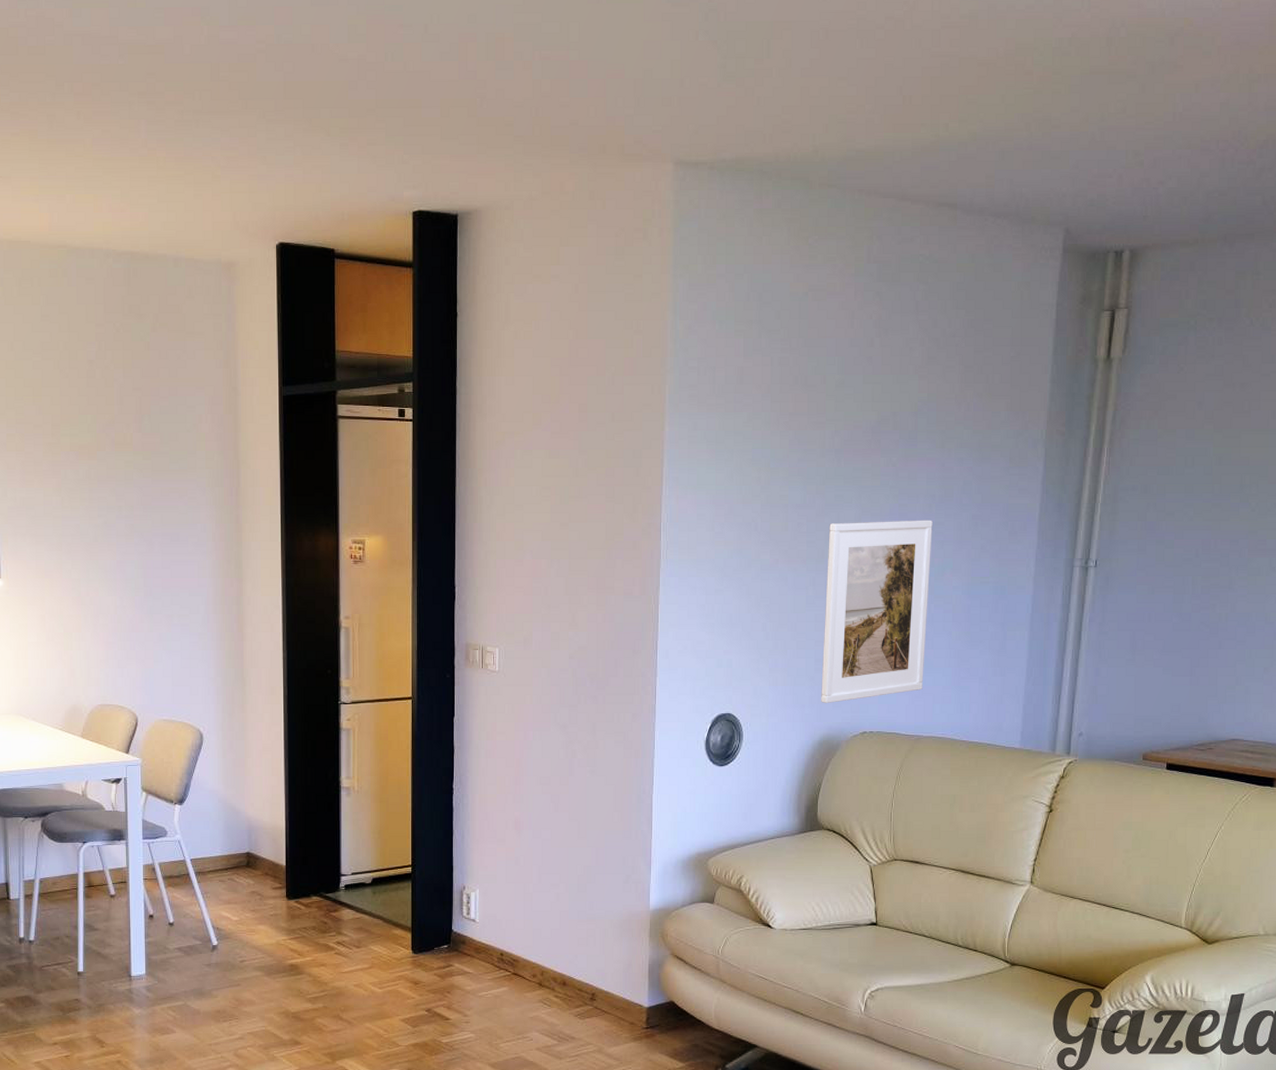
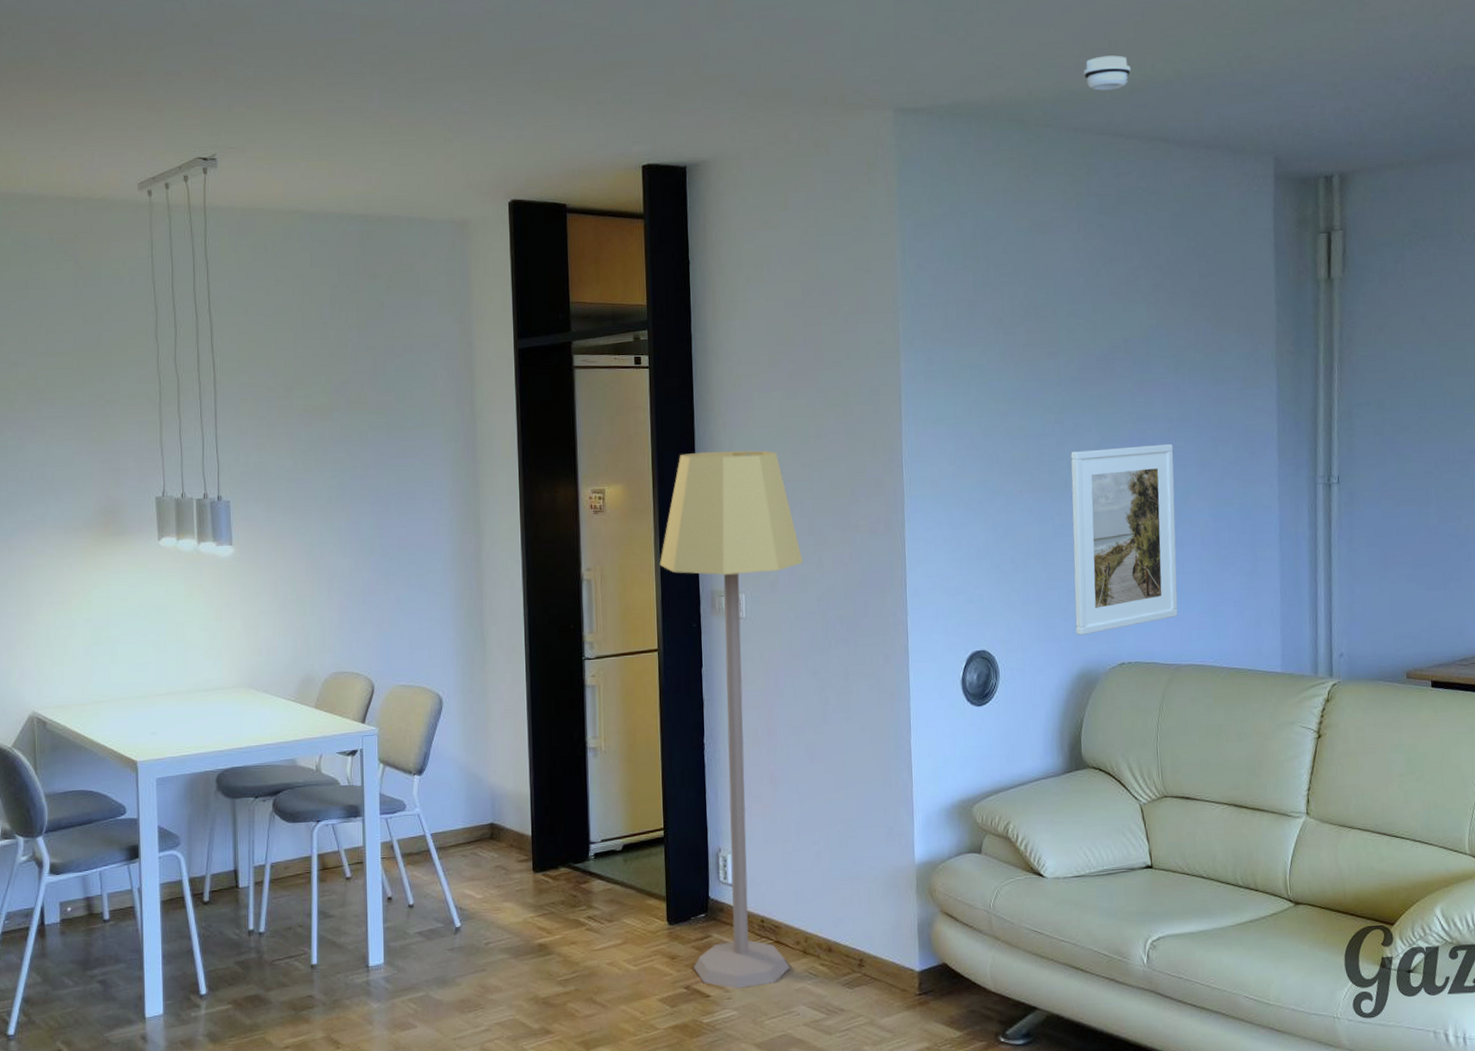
lamp: none [416,507,558,1013] -> present [659,450,804,988]
smoke detector: none [873,113,923,150] -> present [1083,55,1131,91]

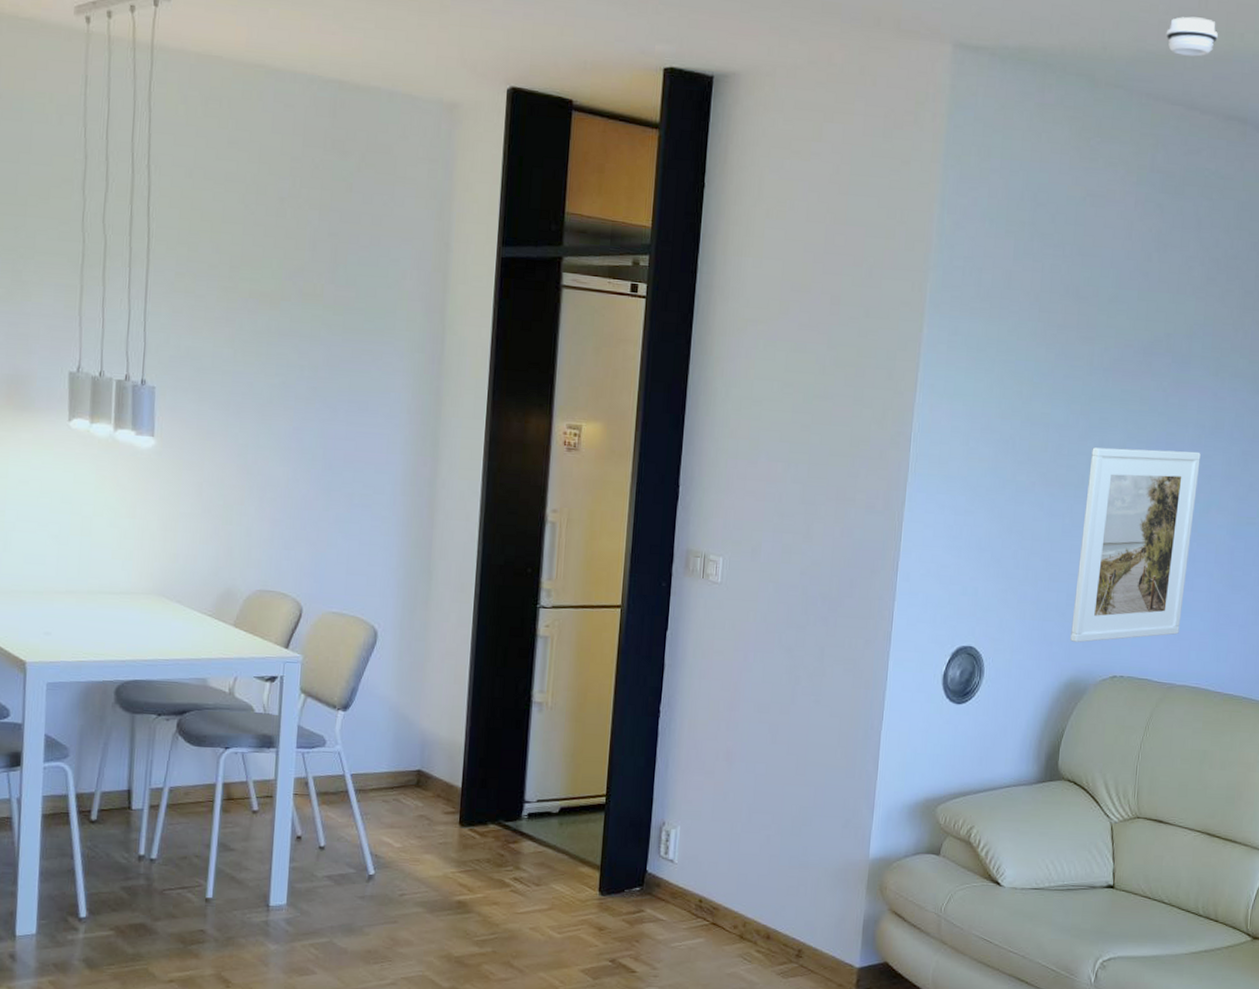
lamp: present [659,450,804,988] -> none [621,397,791,967]

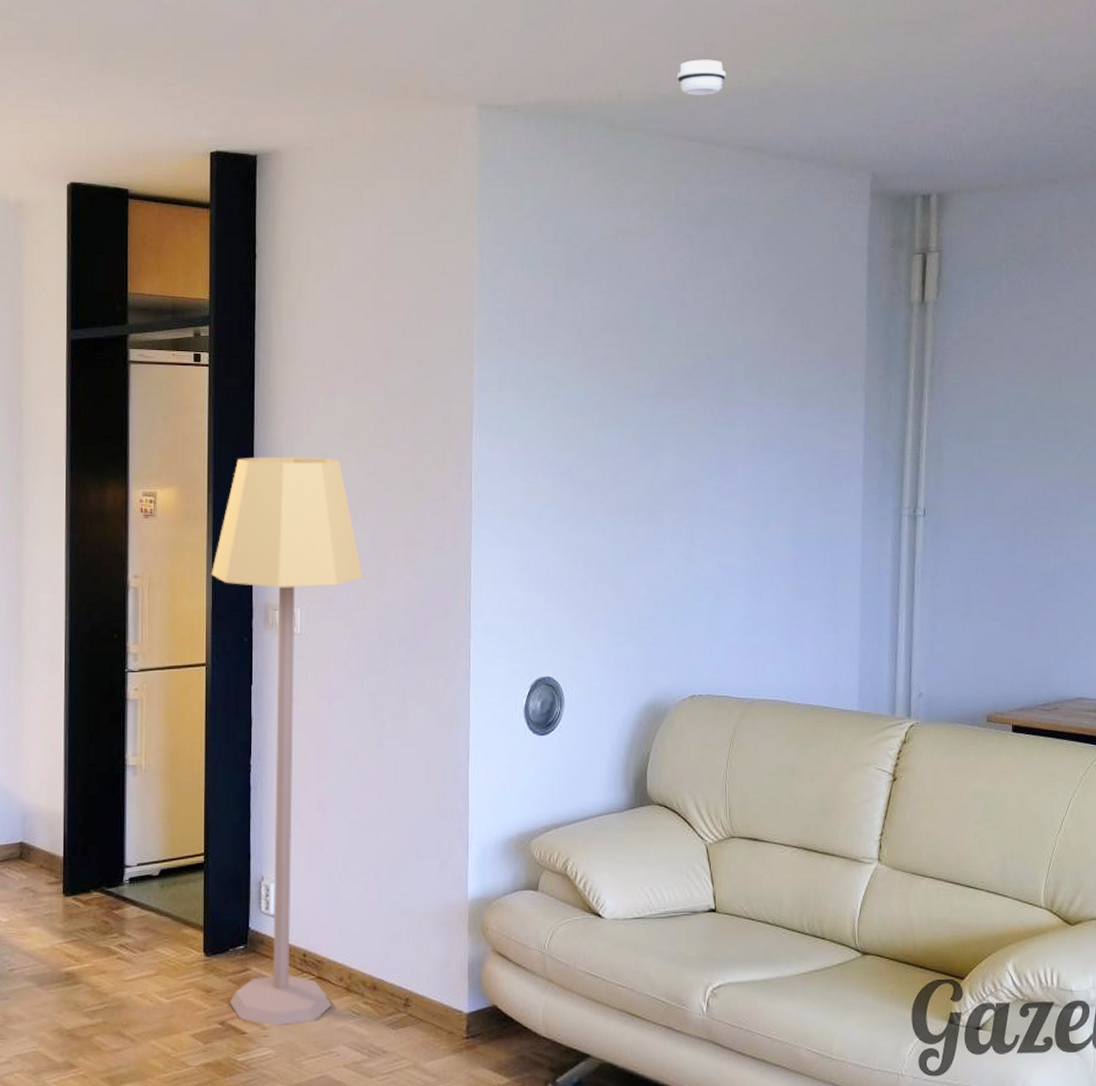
lamp: none [621,397,791,967] -> present [211,456,363,1025]
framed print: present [1070,447,1201,642] -> none [645,467,755,664]

